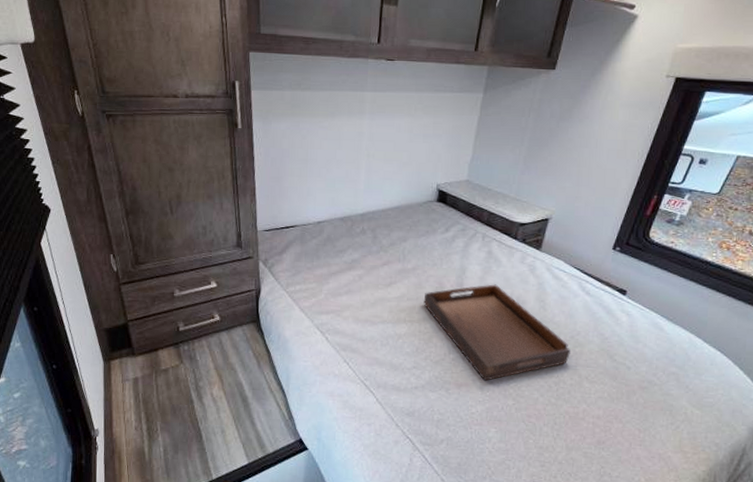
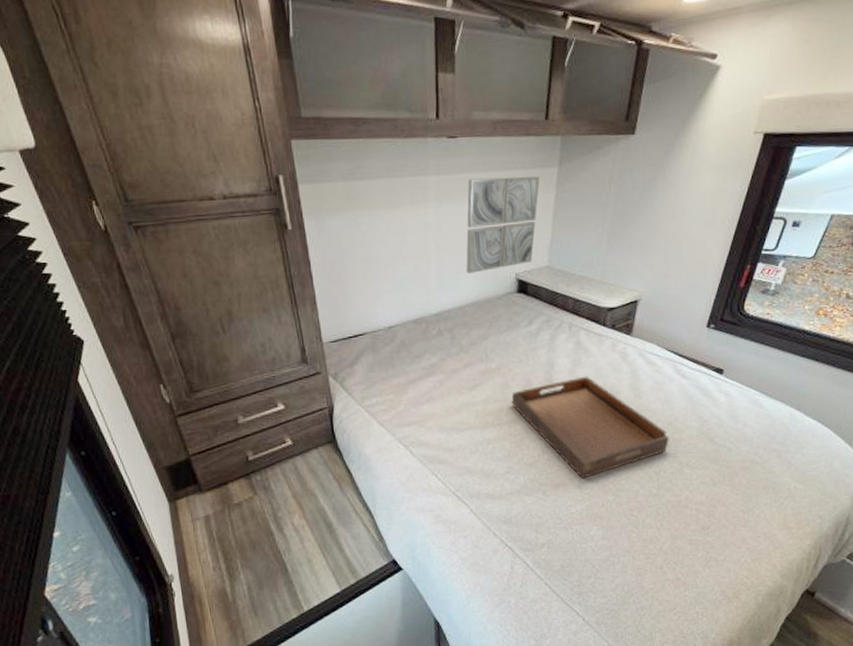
wall art: none [392,97,465,181] -> present [466,176,539,274]

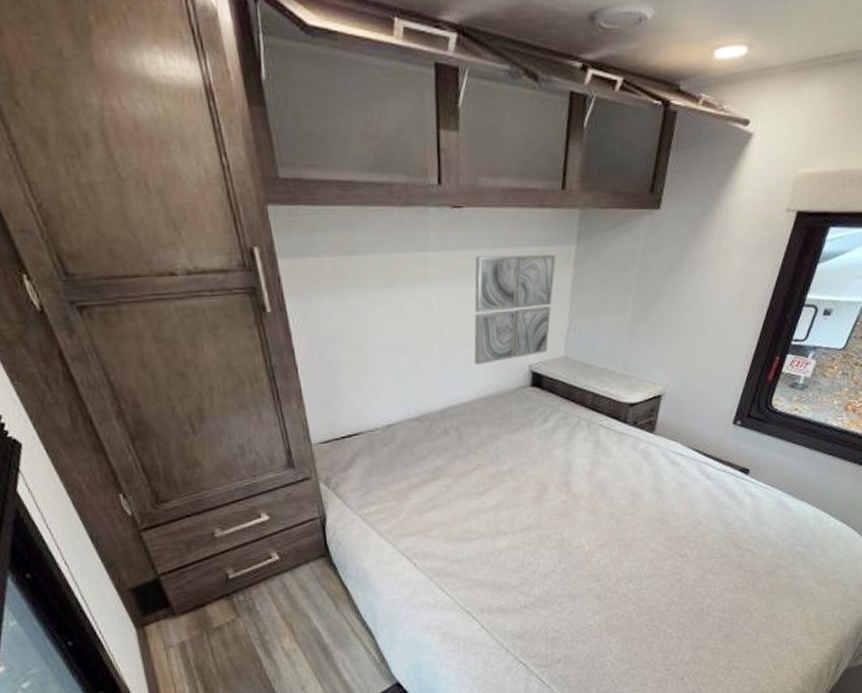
serving tray: present [511,376,669,478] -> none [525,478,692,588]

